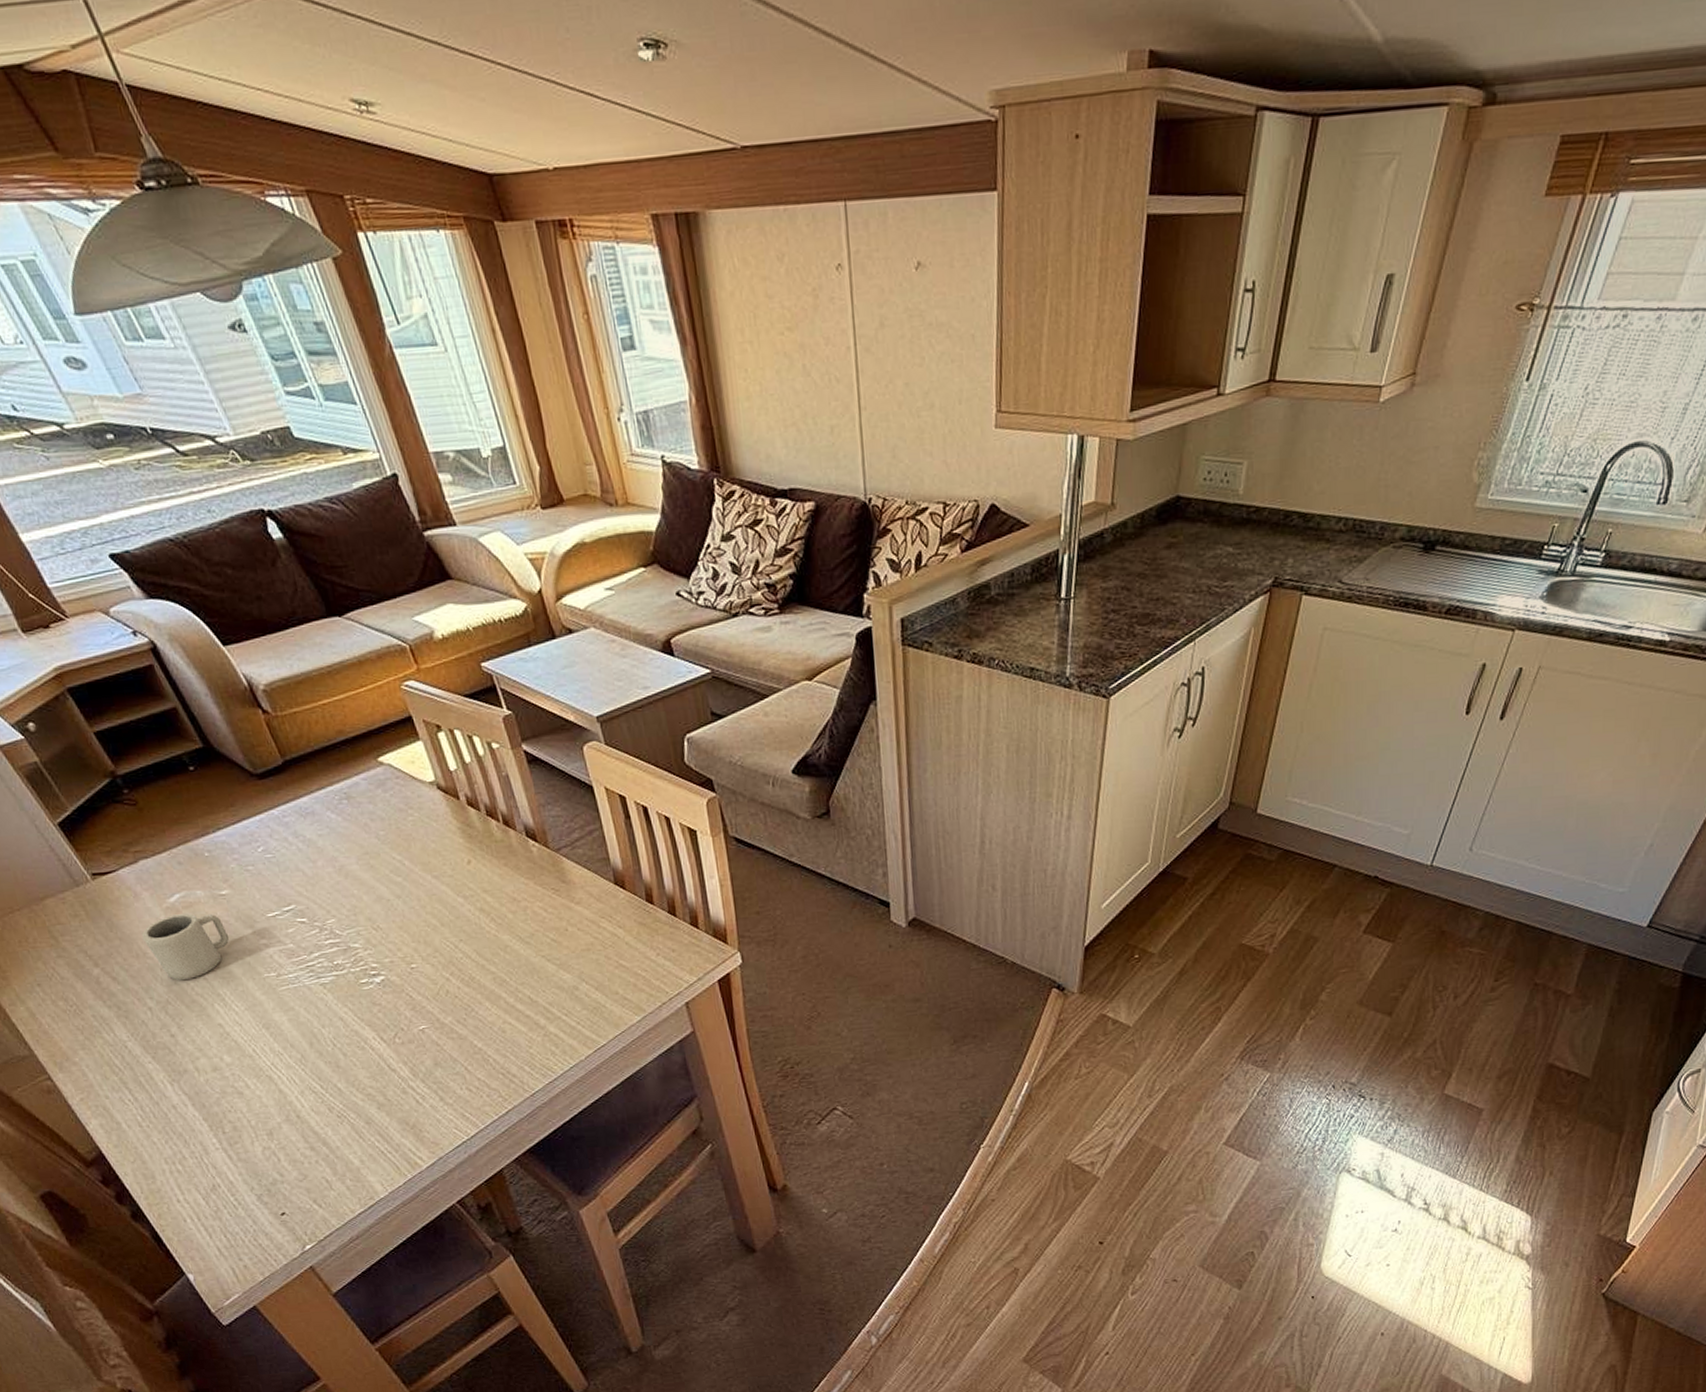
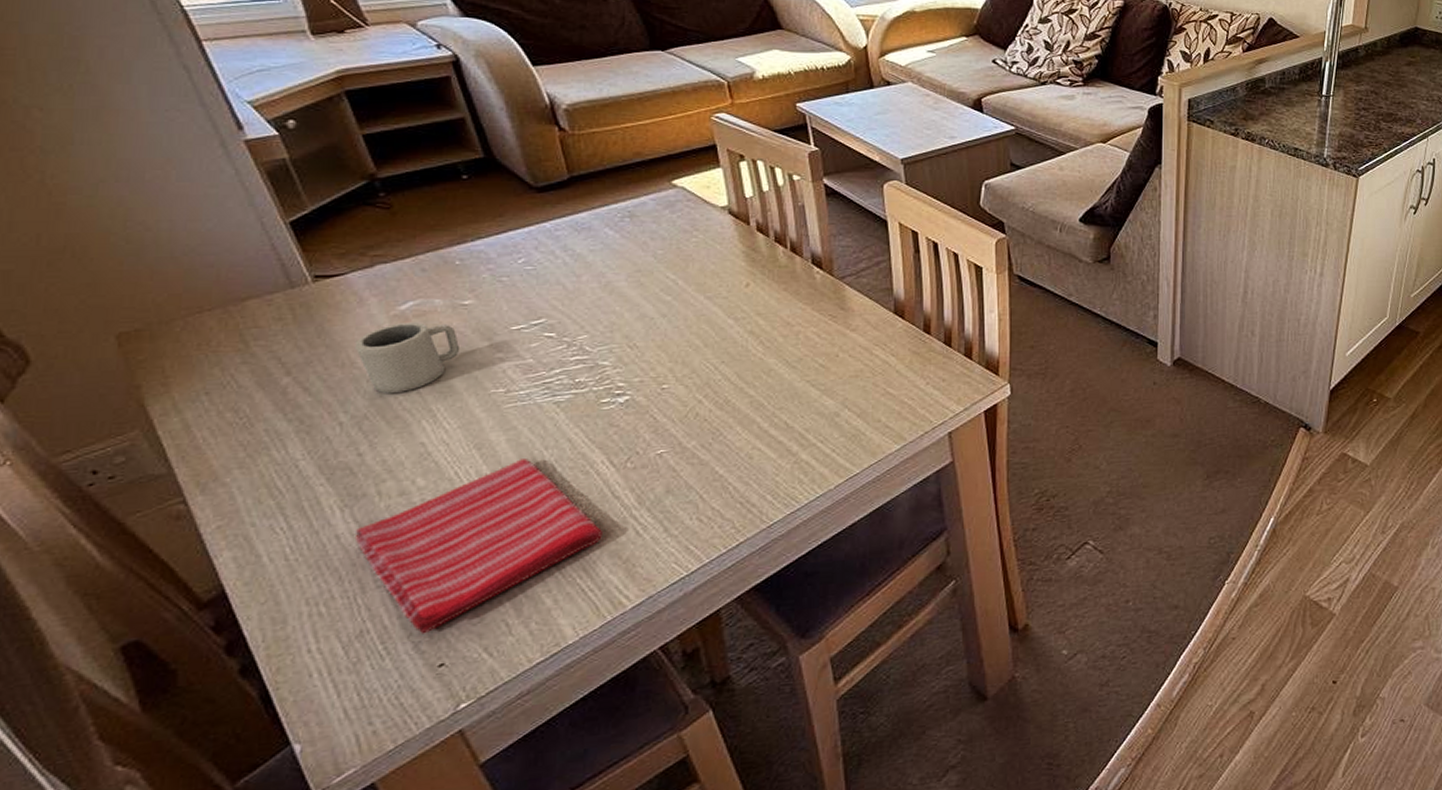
dish towel: none [186,1036,388,1188] -> present [354,459,602,634]

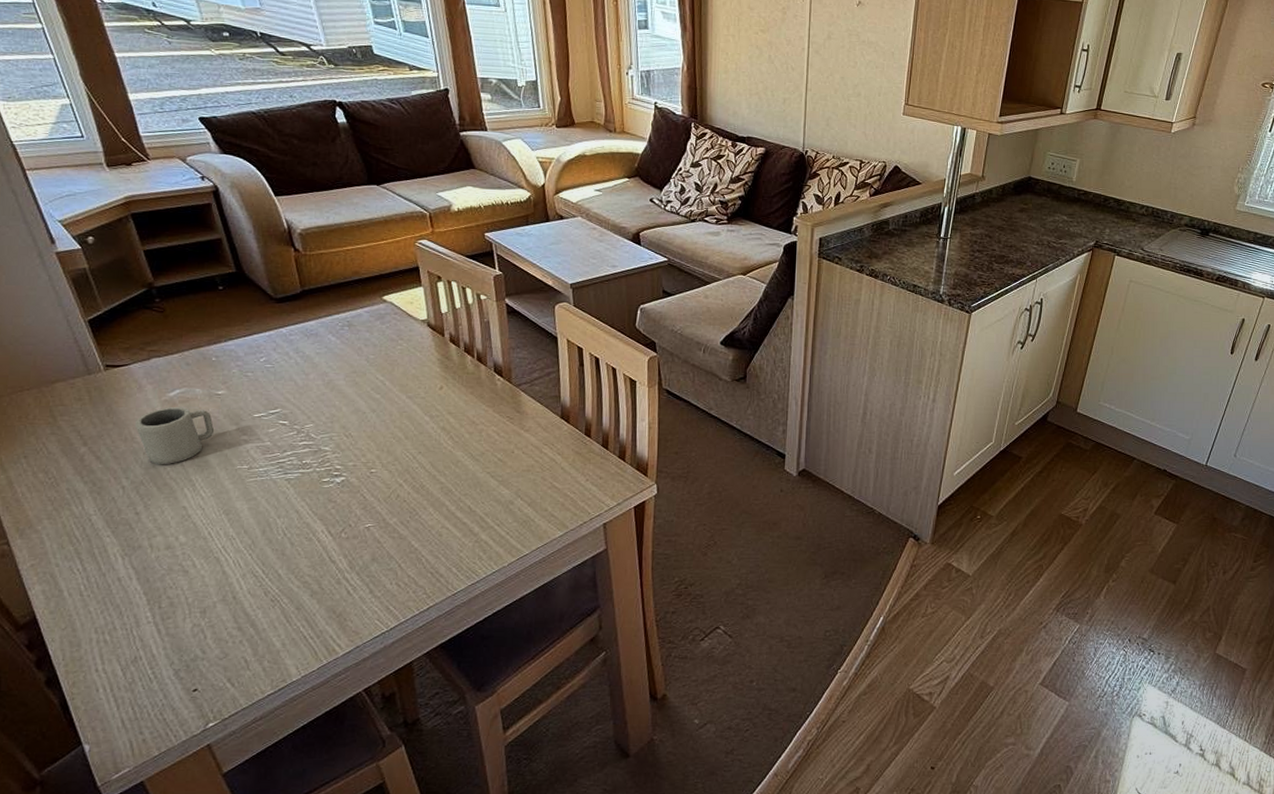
dish towel: present [354,459,602,634] -> none [132,525,321,664]

